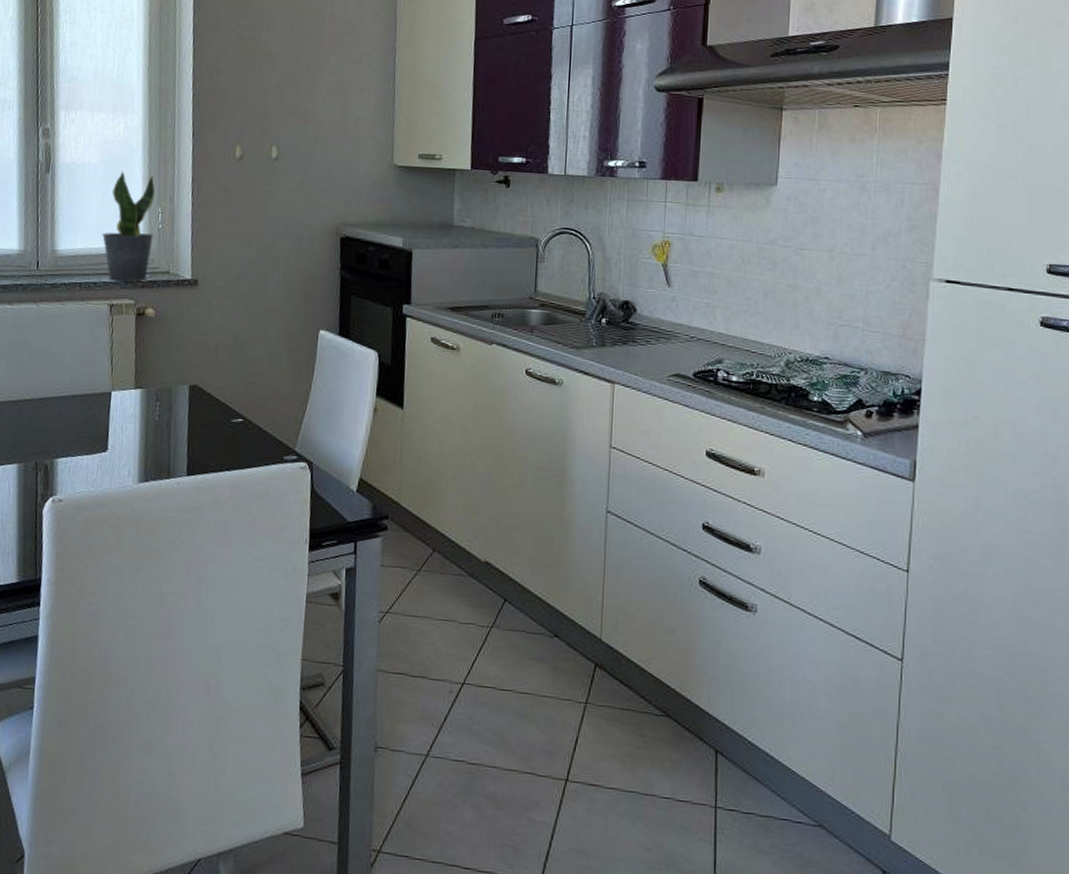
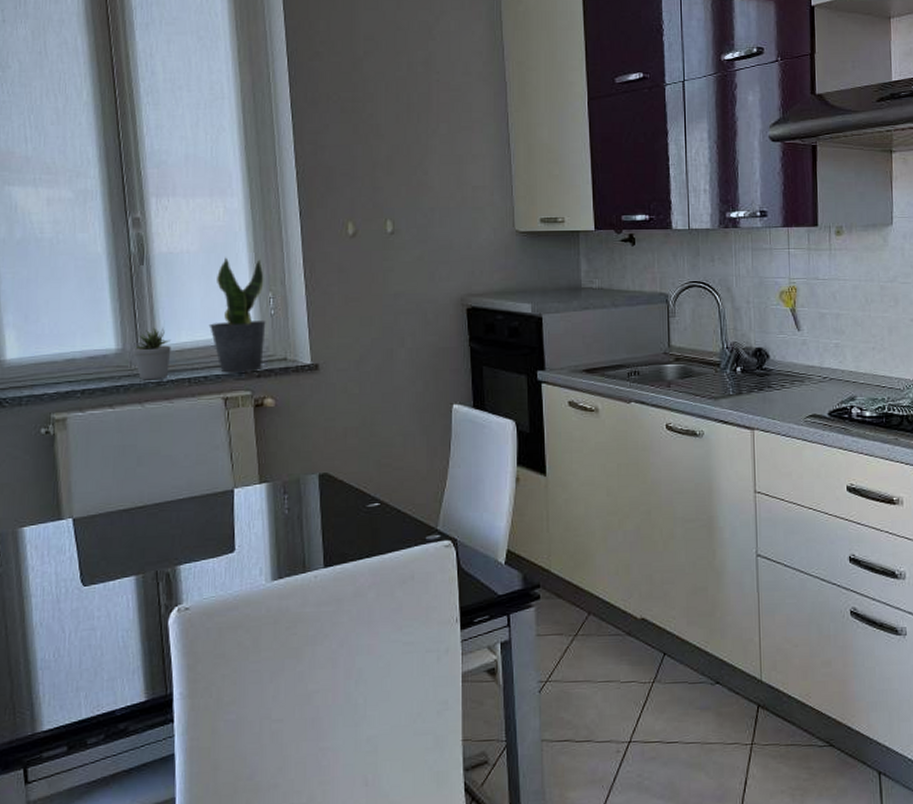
potted plant: none [32,232,67,282] -> present [132,327,171,380]

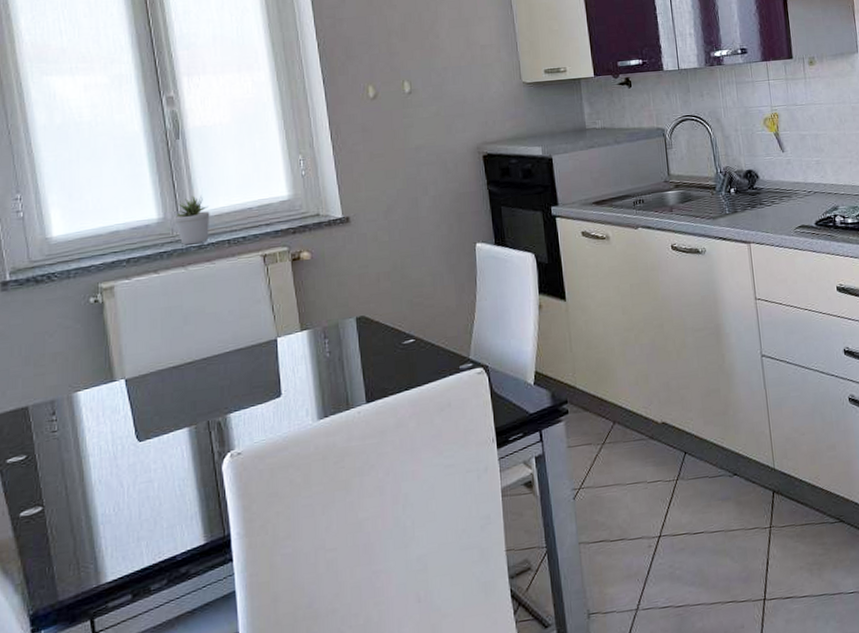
potted plant: present [208,257,266,373] -> none [244,126,298,232]

